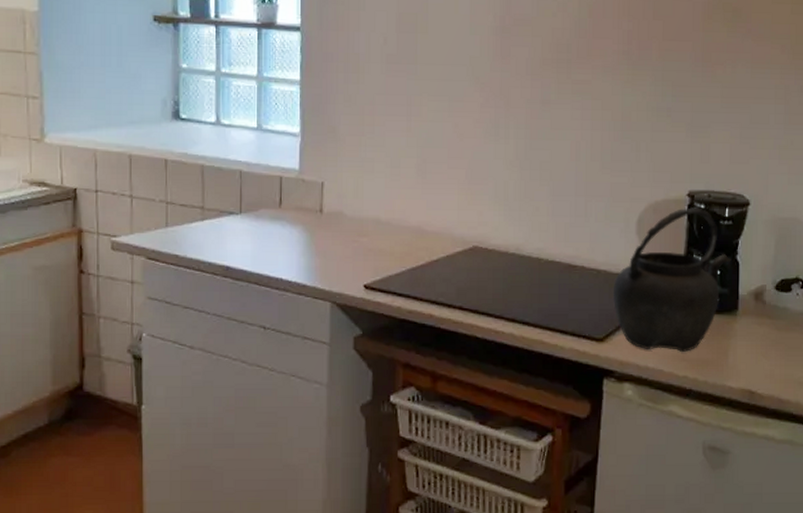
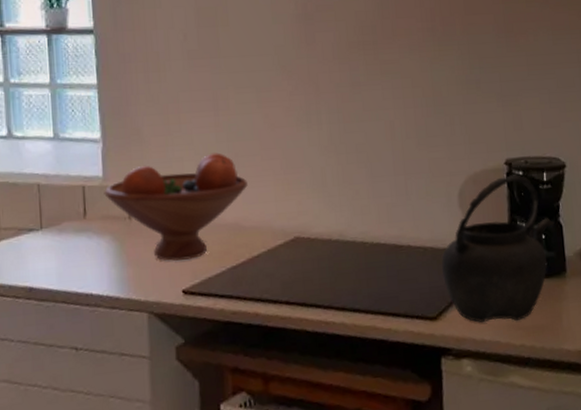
fruit bowl: none [299,157,433,256] -> present [104,152,248,261]

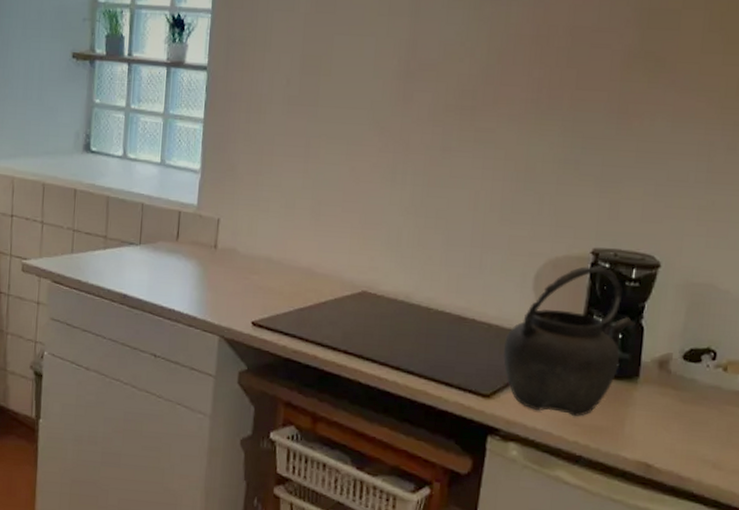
fruit bowl: present [104,152,248,261] -> none [196,198,326,295]

